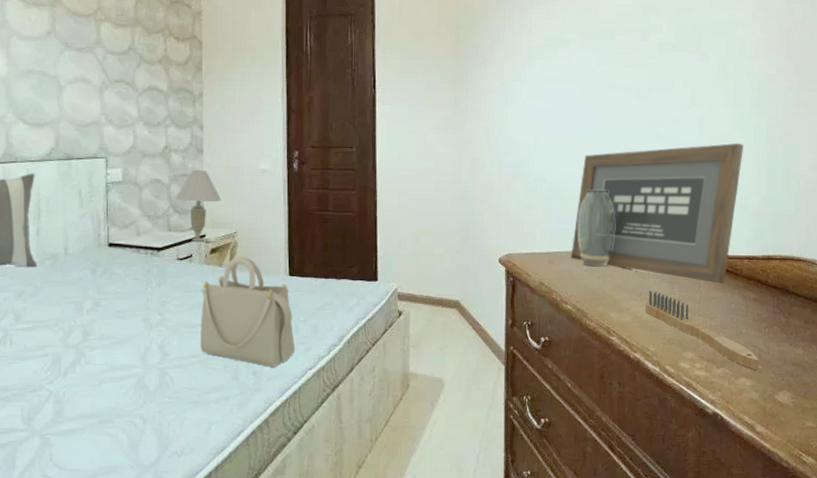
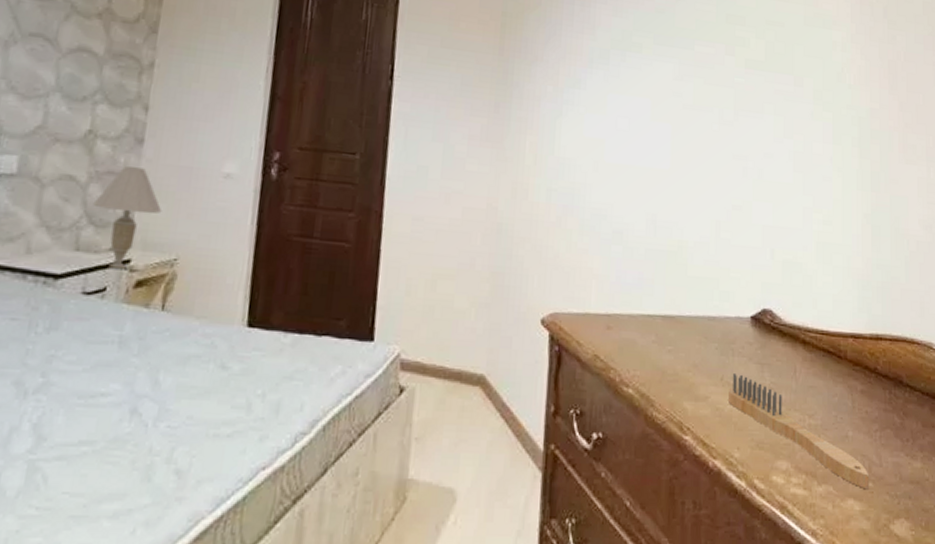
handbag: present [200,257,296,367] -> none [98,295,246,464]
picture frame: present [571,143,743,284] -> none [634,187,844,369]
vase: present [578,189,615,267] -> none [644,233,692,338]

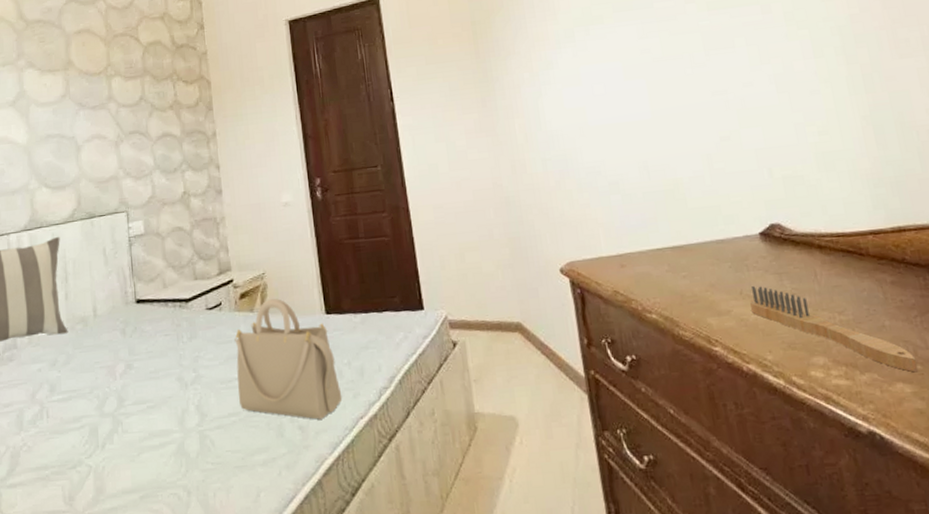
table lamp: present [92,166,162,269] -> none [198,211,246,288]
handbag: none [98,295,246,464] -> present [234,299,343,420]

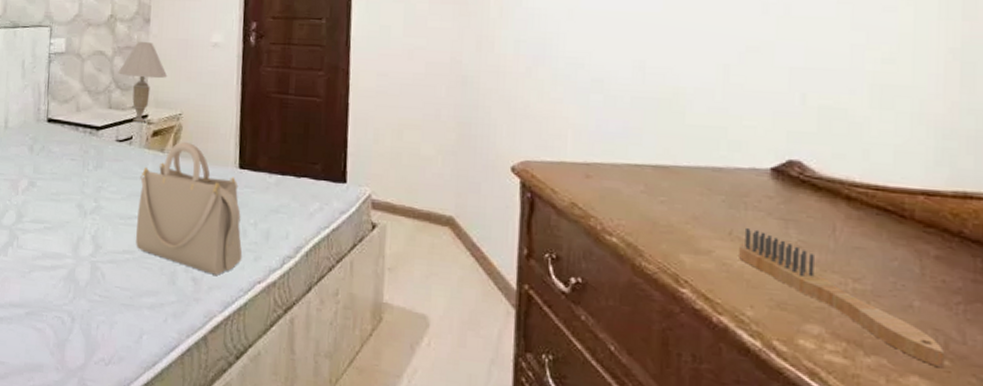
table lamp: none [198,211,246,288] -> present [118,42,168,122]

